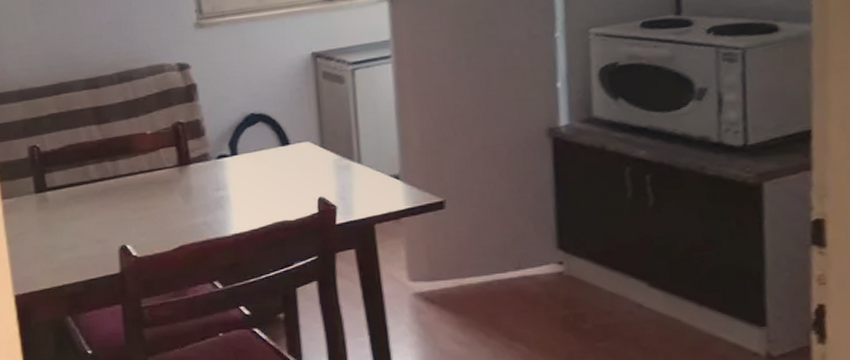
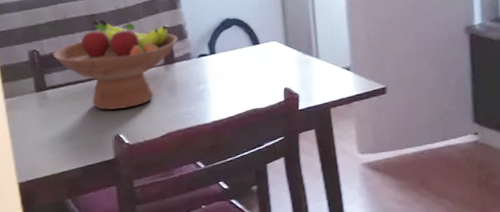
fruit bowl: none [55,111,194,217] -> present [53,18,178,110]

